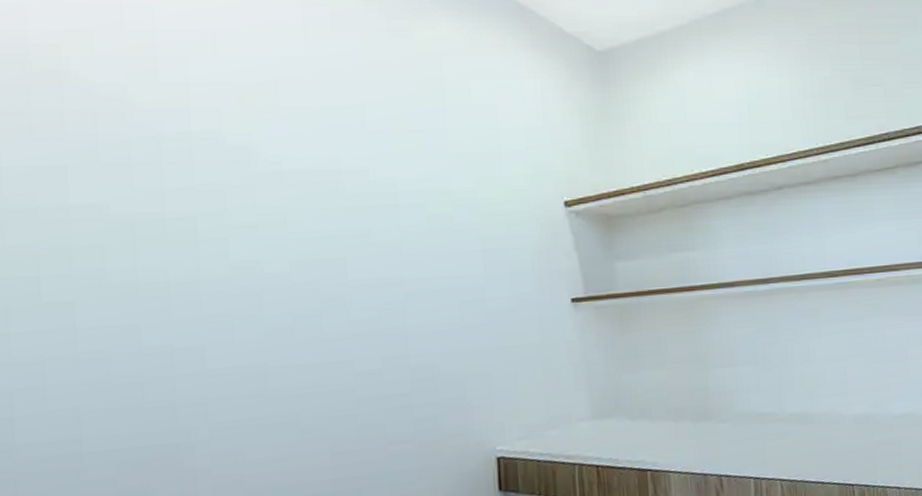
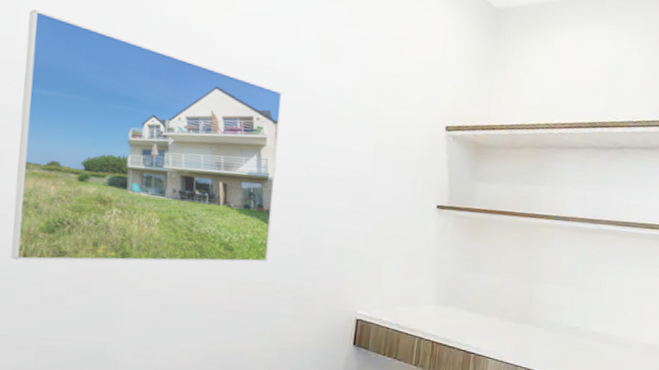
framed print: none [15,154,372,471] -> present [11,9,282,262]

